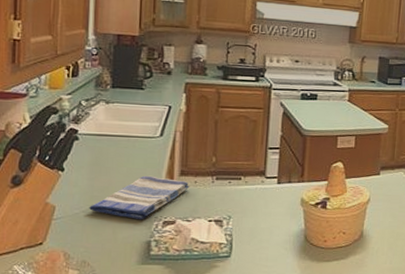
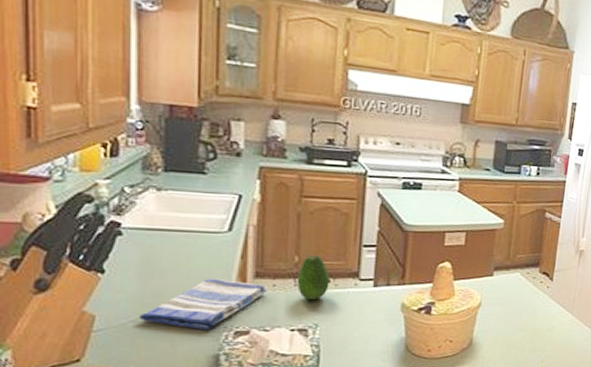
fruit: none [215,156,241,196] -> present [298,255,330,301]

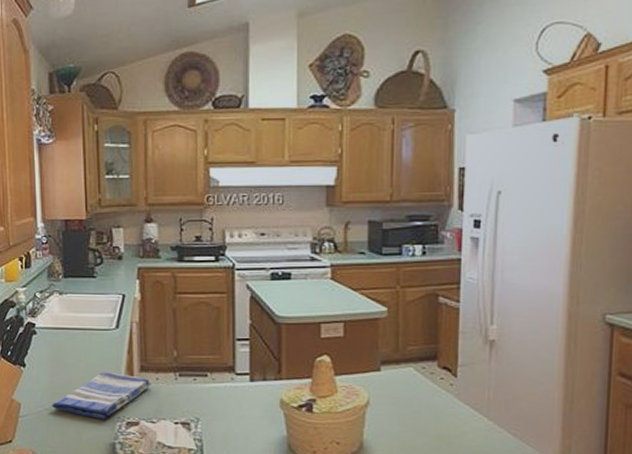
fruit: present [298,255,330,301] -> none [178,349,207,395]

